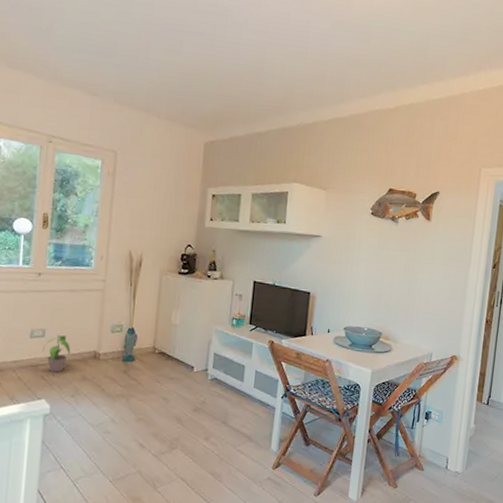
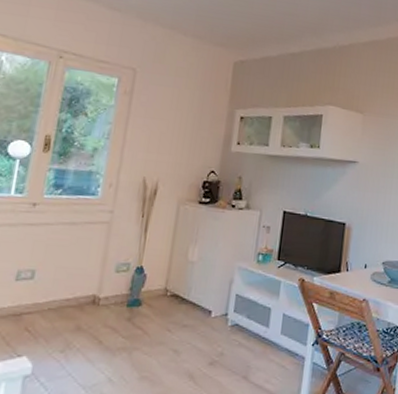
potted plant: present [43,335,71,372] -> none [29,276,65,322]

